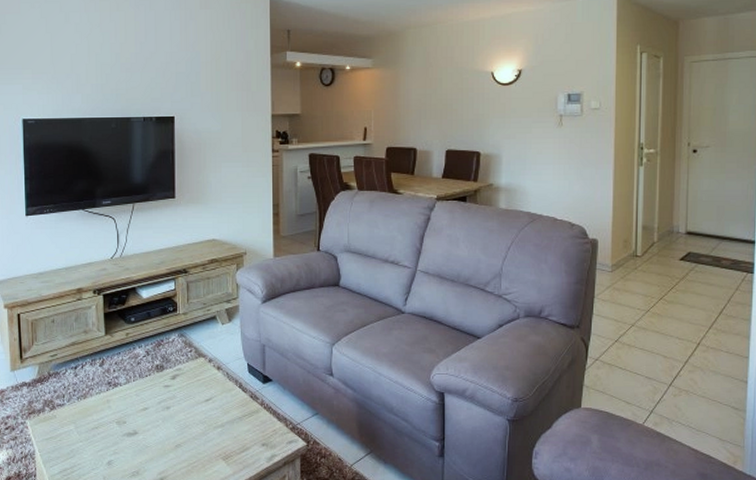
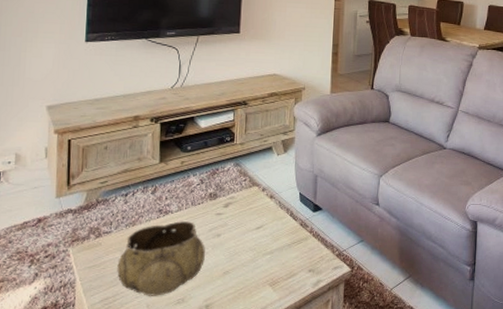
decorative bowl: none [72,394,156,468] -> present [117,221,205,296]

